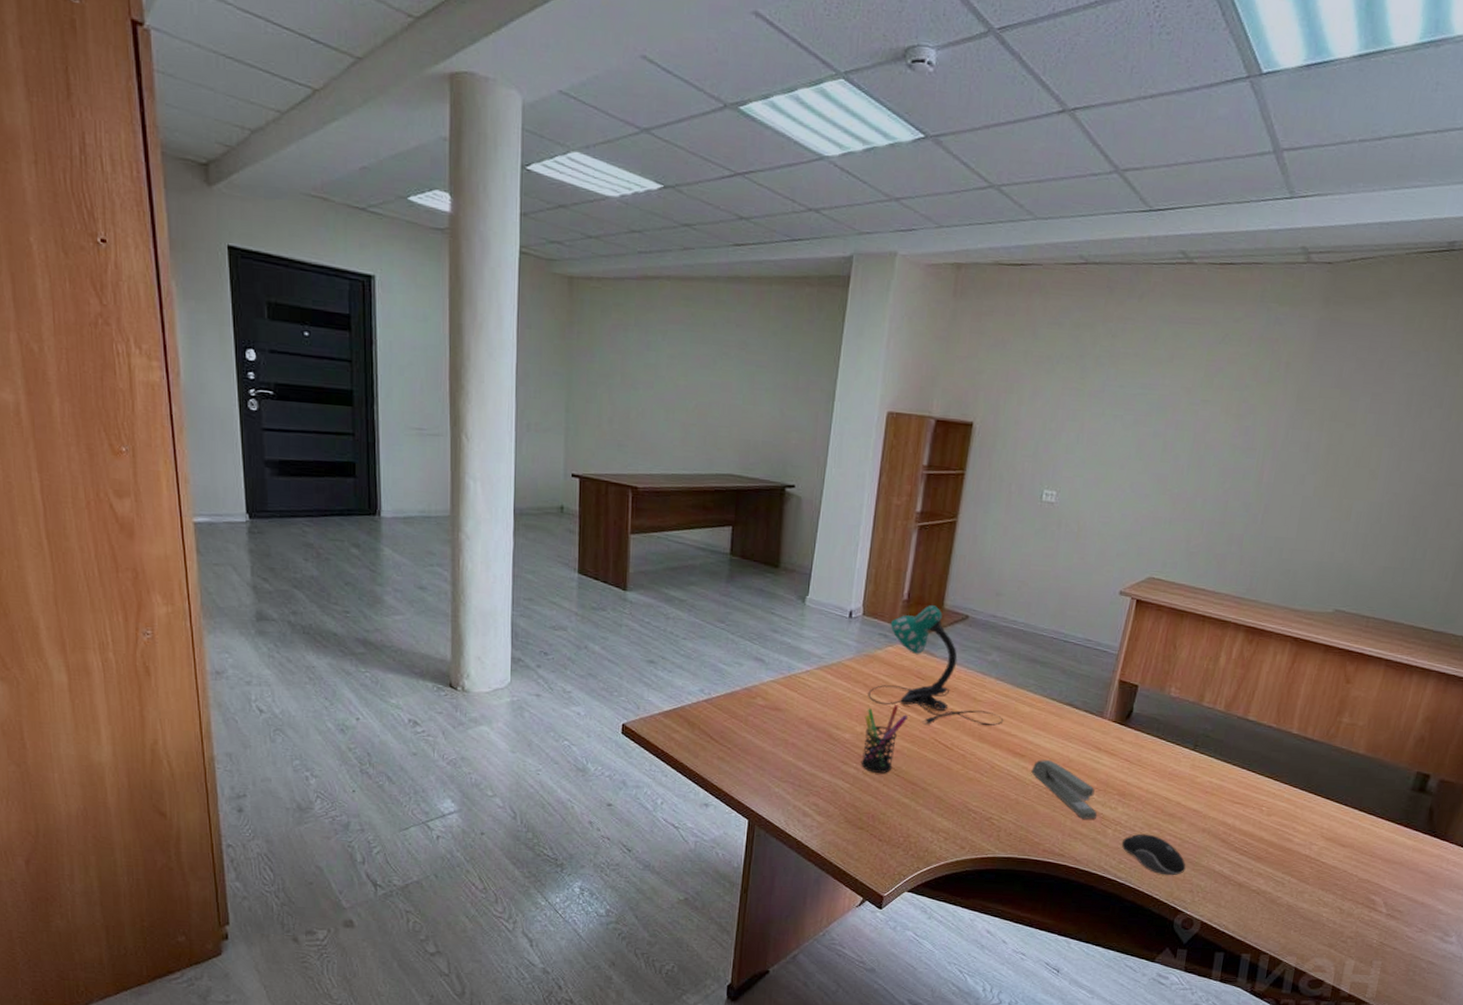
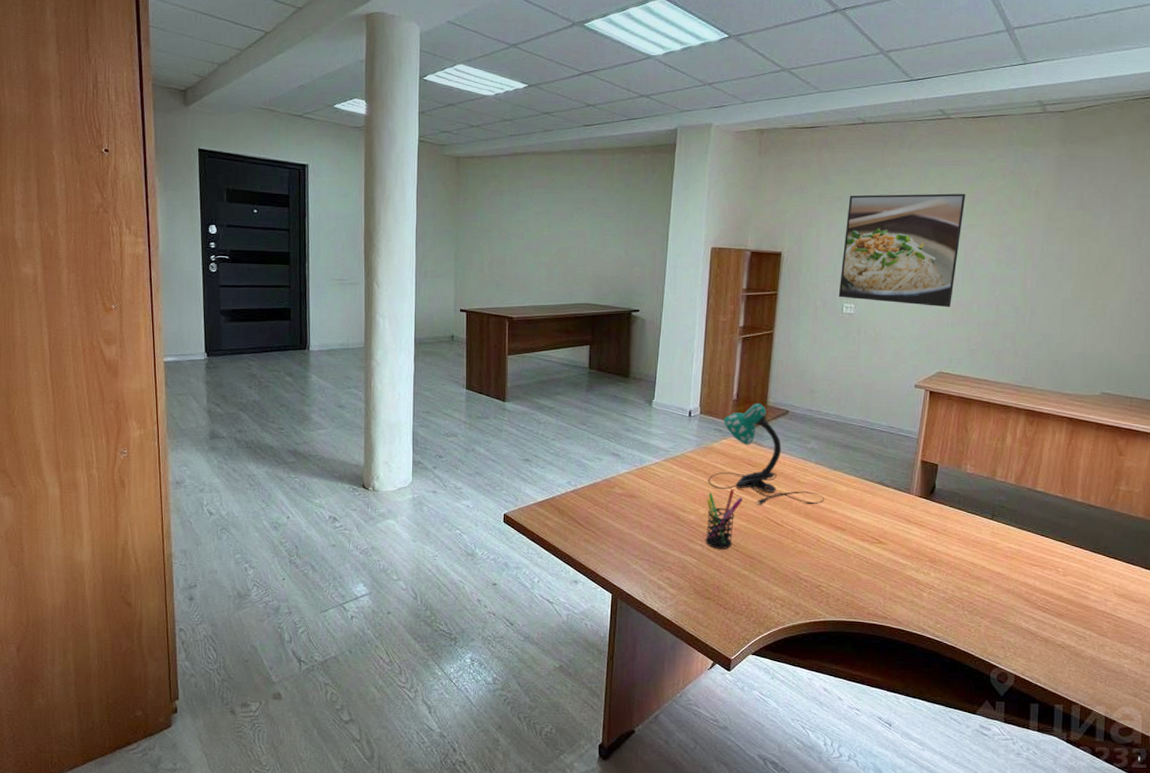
stapler: present [1031,760,1098,820] -> none [852,532,913,584]
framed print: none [1038,355,1203,501] -> present [838,193,966,308]
computer mouse: present [1121,833,1186,876] -> none [936,596,996,634]

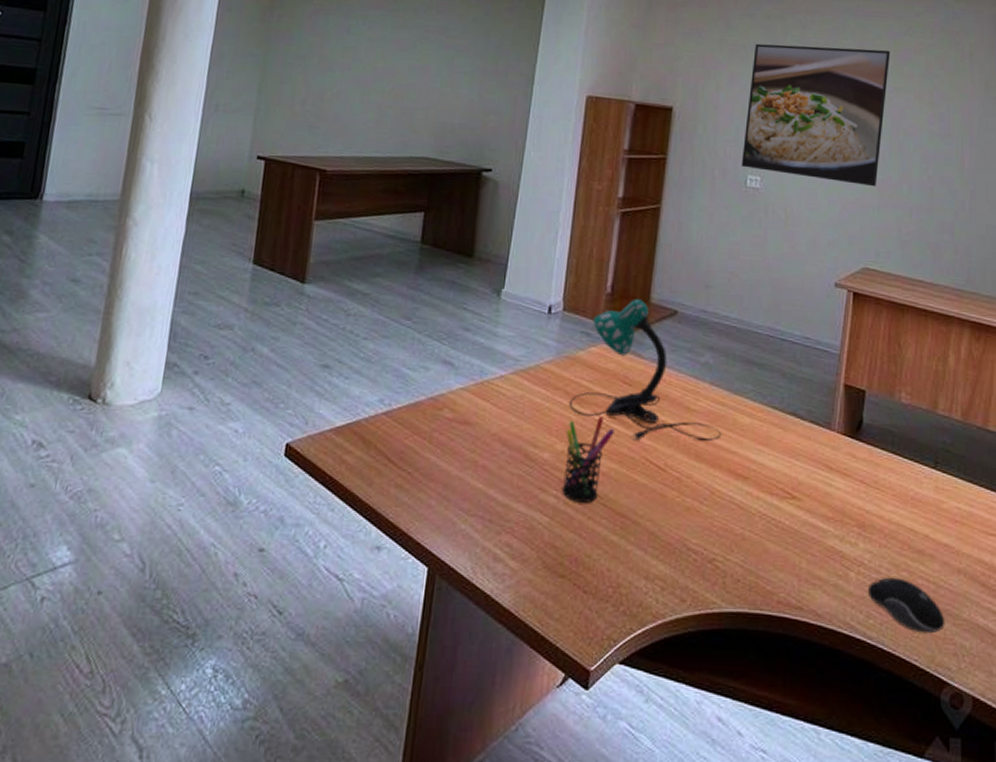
computer mouse: none [936,596,996,634] -> present [867,577,945,634]

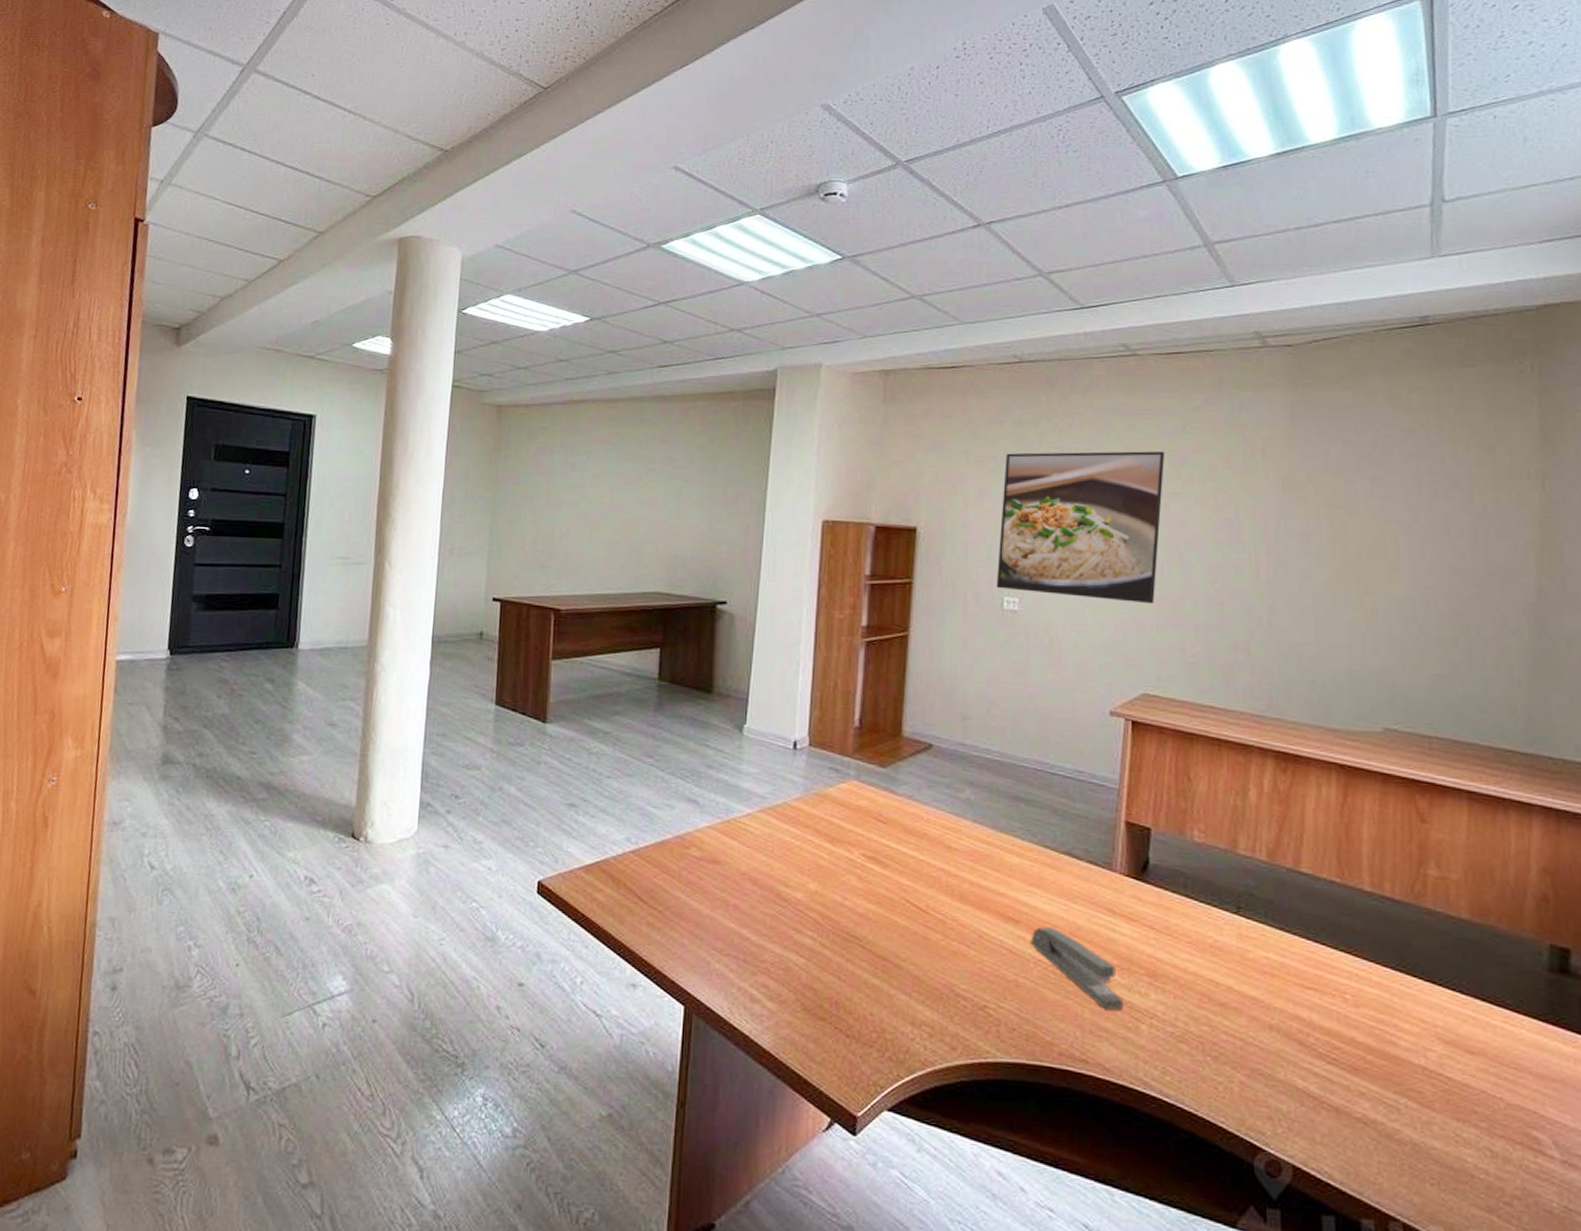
pen holder: present [561,416,616,503] -> none [817,855,871,945]
desk lamp: present [569,299,722,441] -> none [821,733,988,882]
stapler: none [757,483,836,559] -> present [1030,927,1124,1010]
computer mouse: present [867,577,945,634] -> none [1162,1031,1256,1094]

